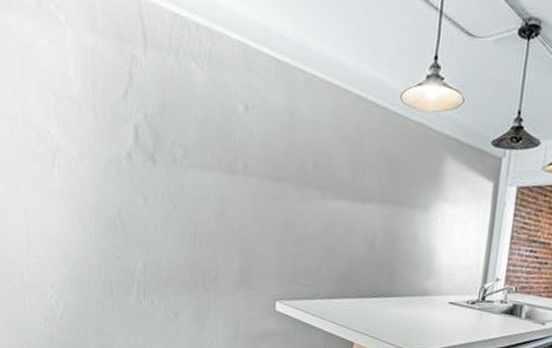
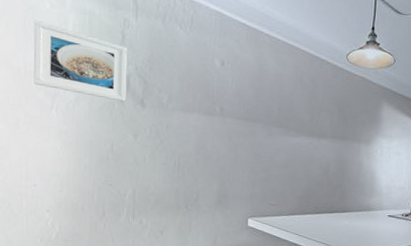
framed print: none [32,59,136,158] -> present [33,19,128,102]

